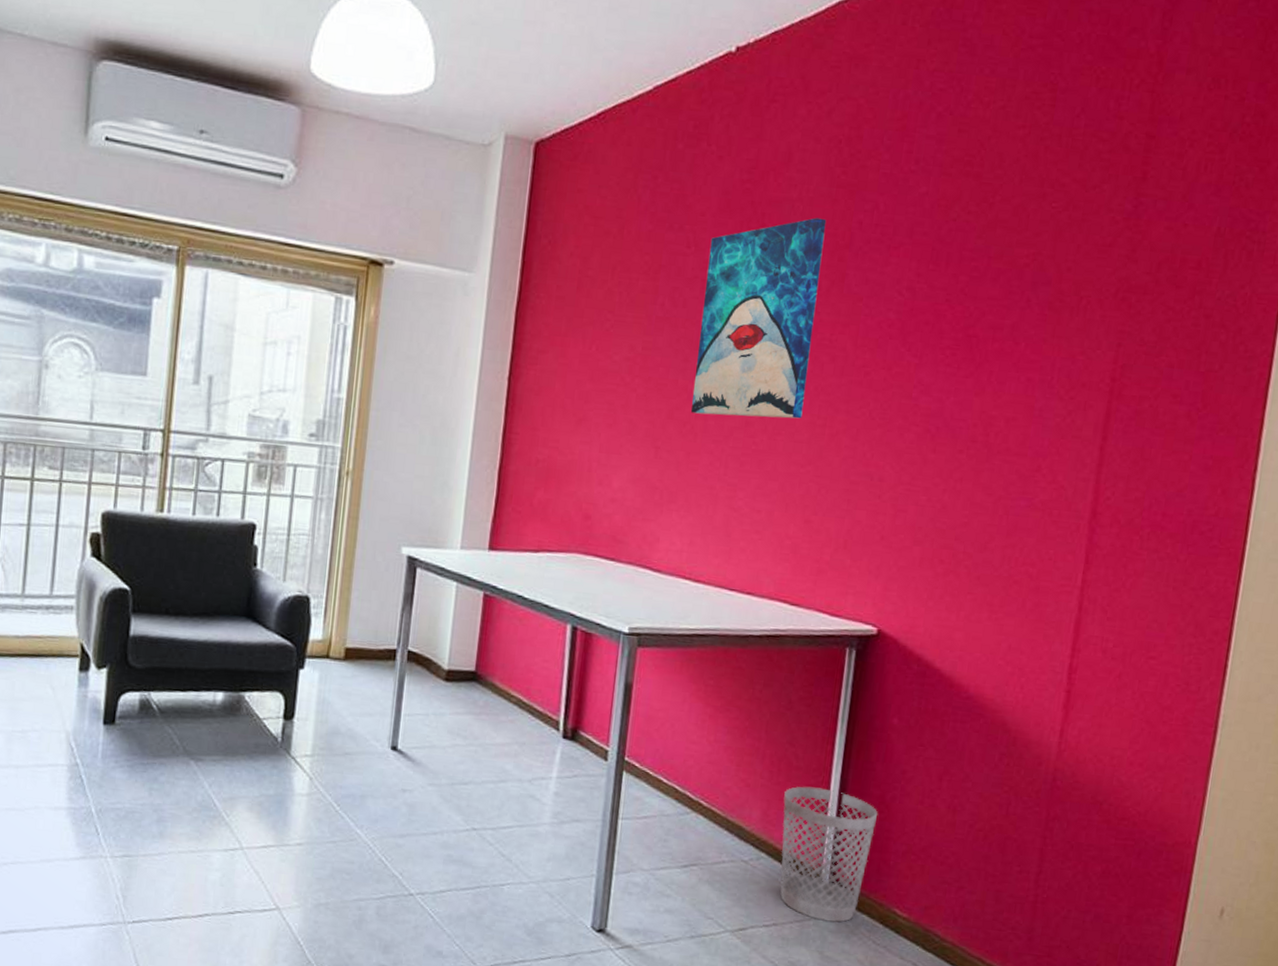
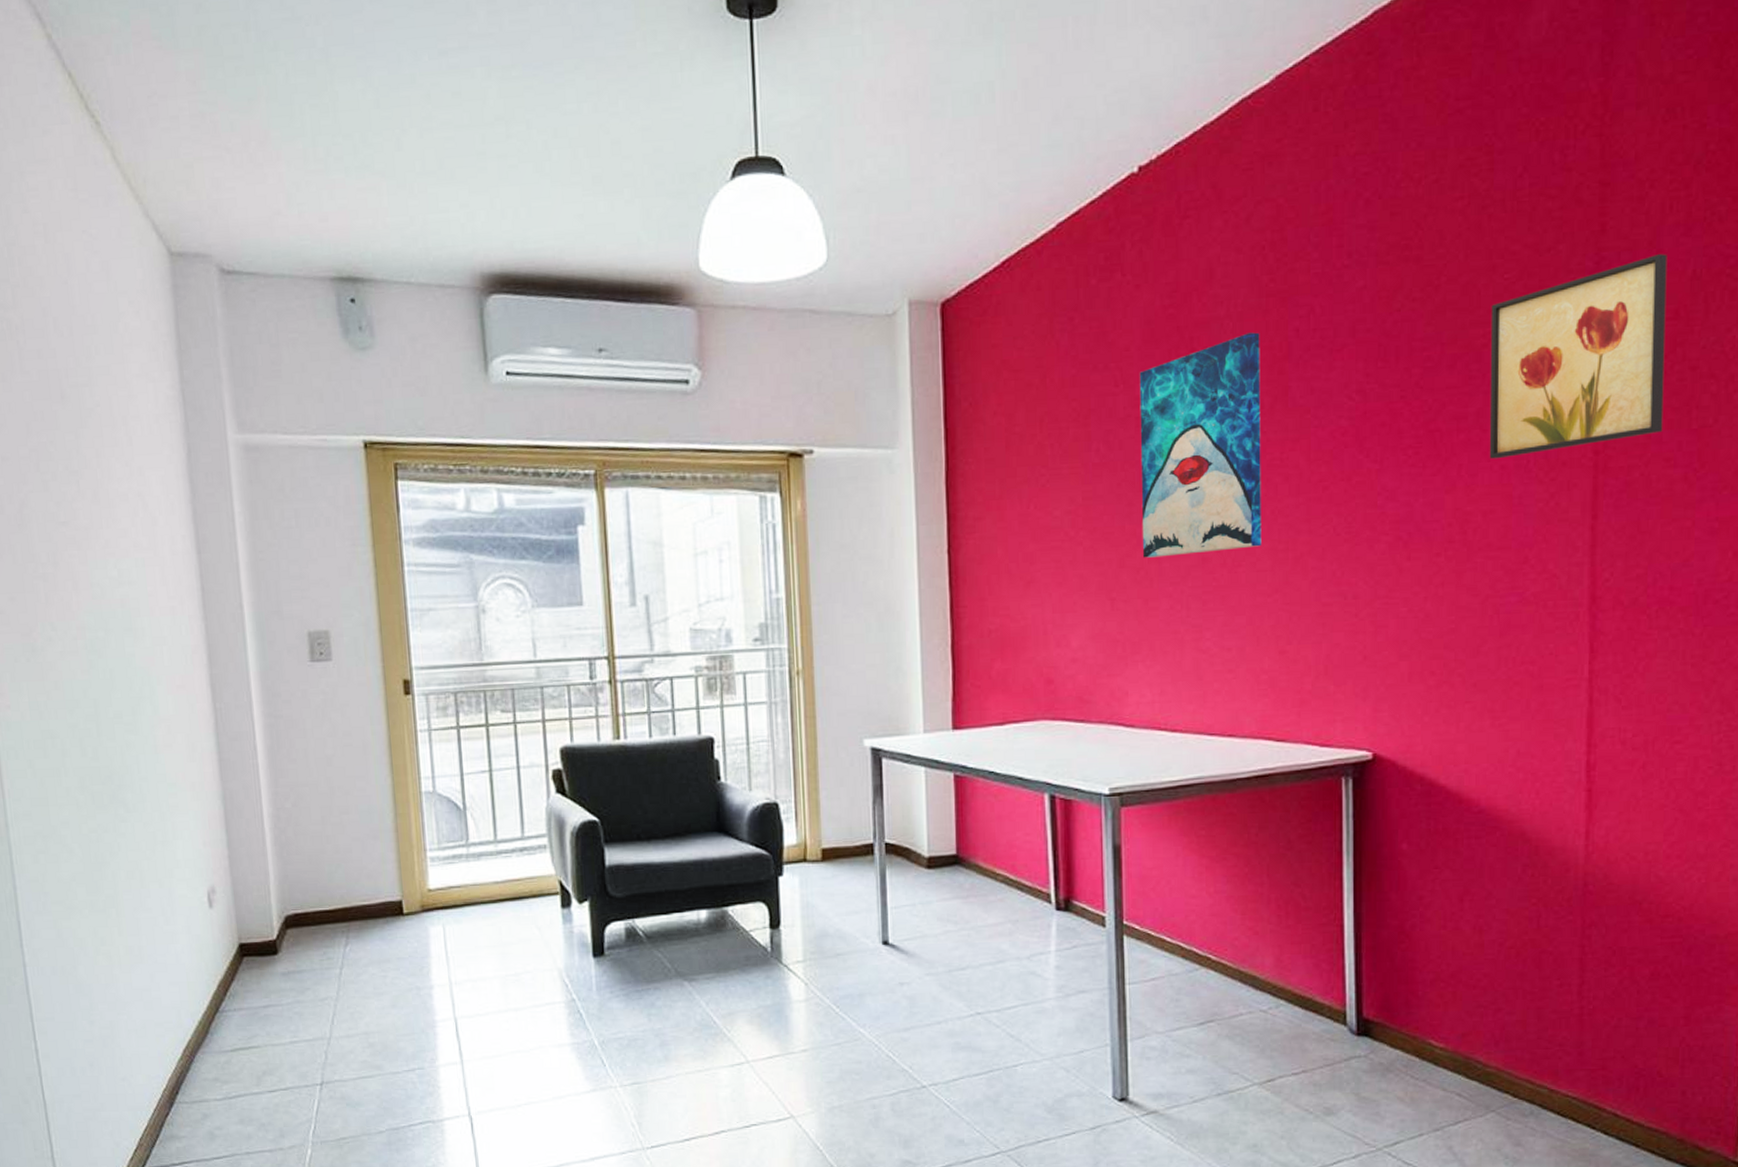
wastebasket: present [780,786,878,923] -> none [1296,926,1399,1063]
wall art: none [1018,208,1198,372] -> present [1489,254,1668,459]

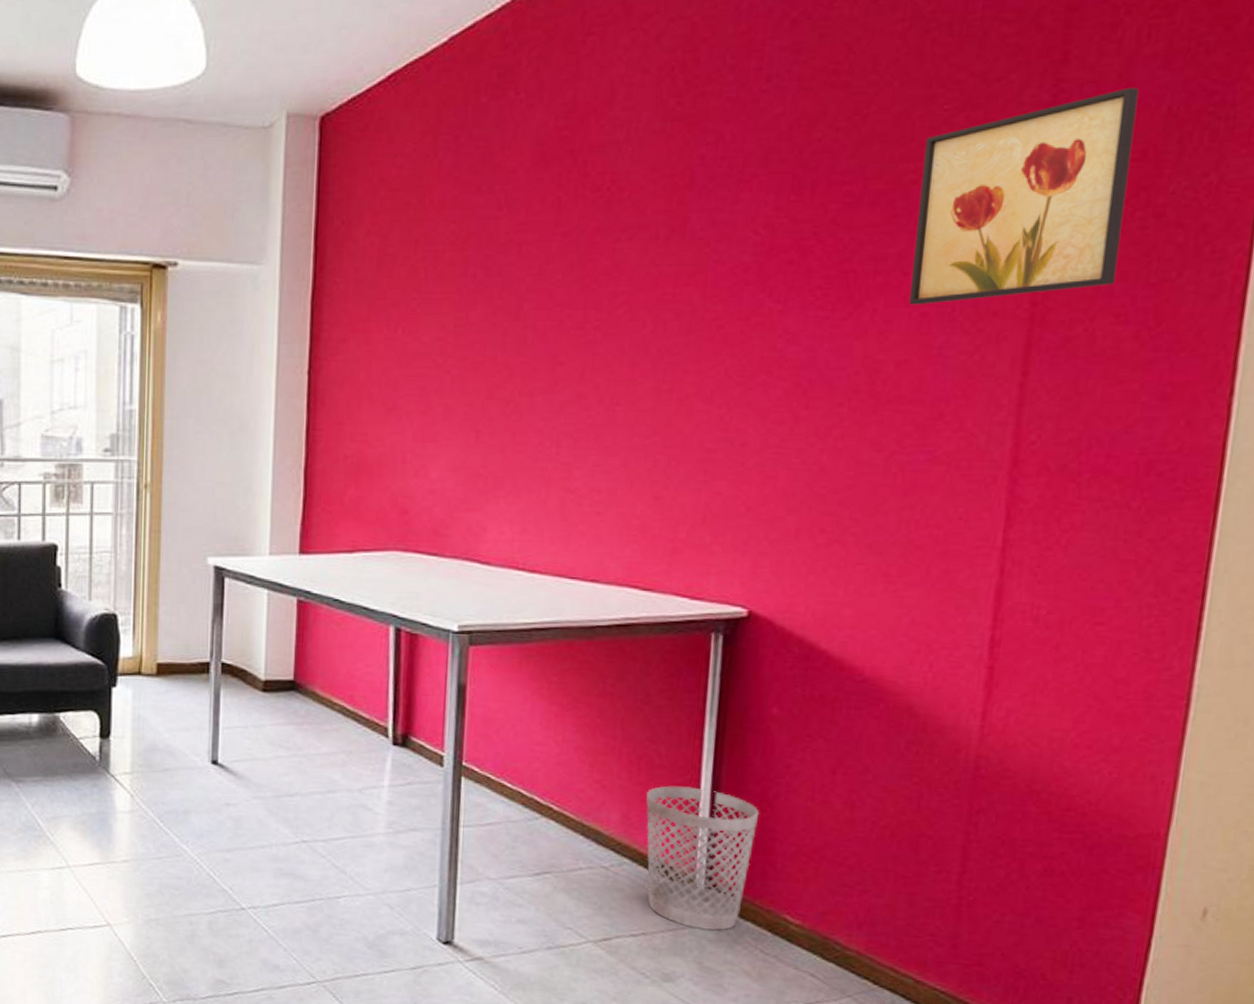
wall art: present [1139,332,1262,558] -> none [513,158,661,390]
wastebasket: none [1296,926,1399,1063] -> present [646,785,760,932]

